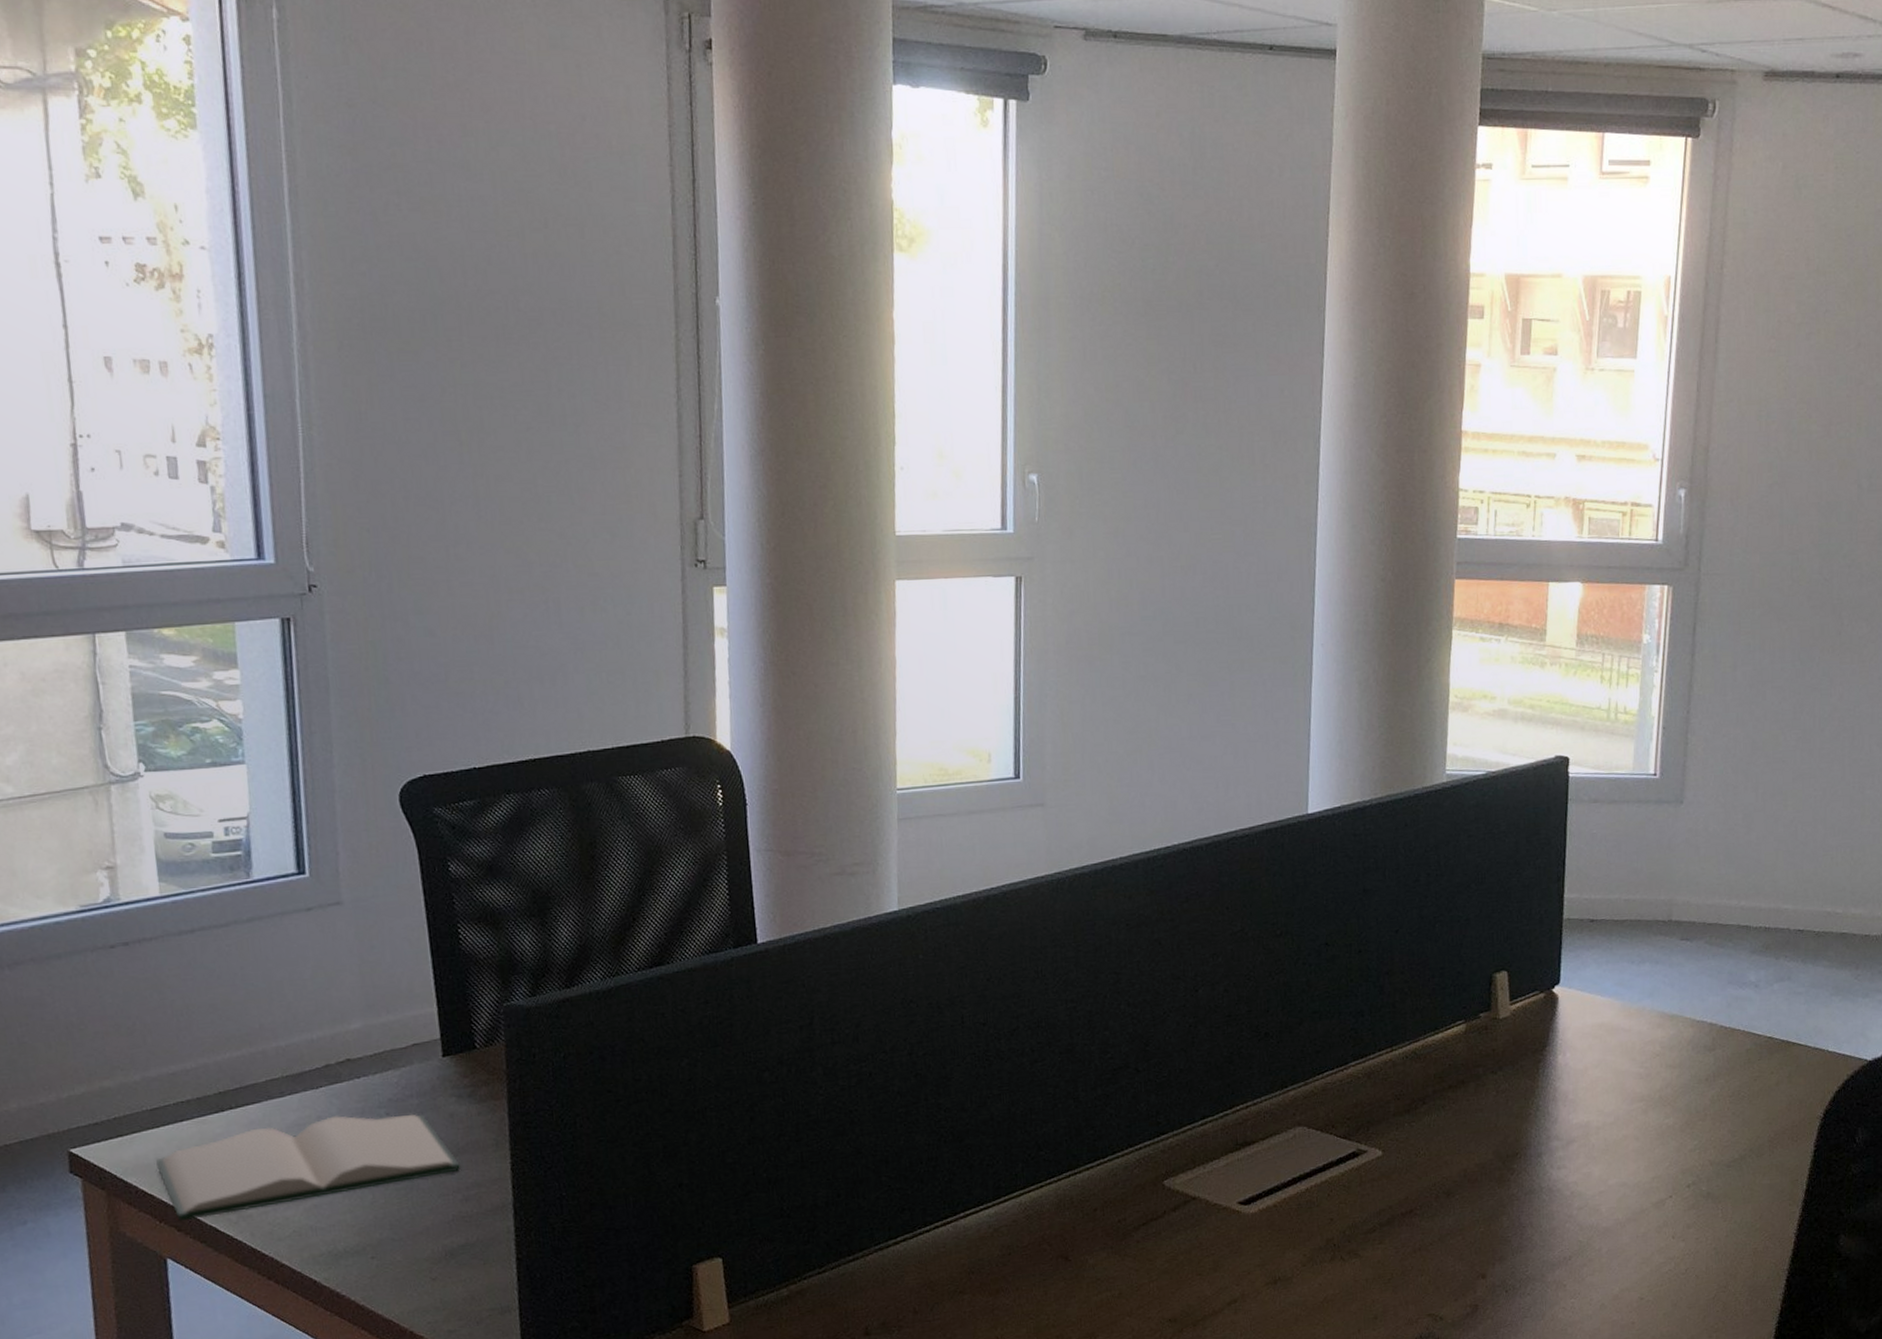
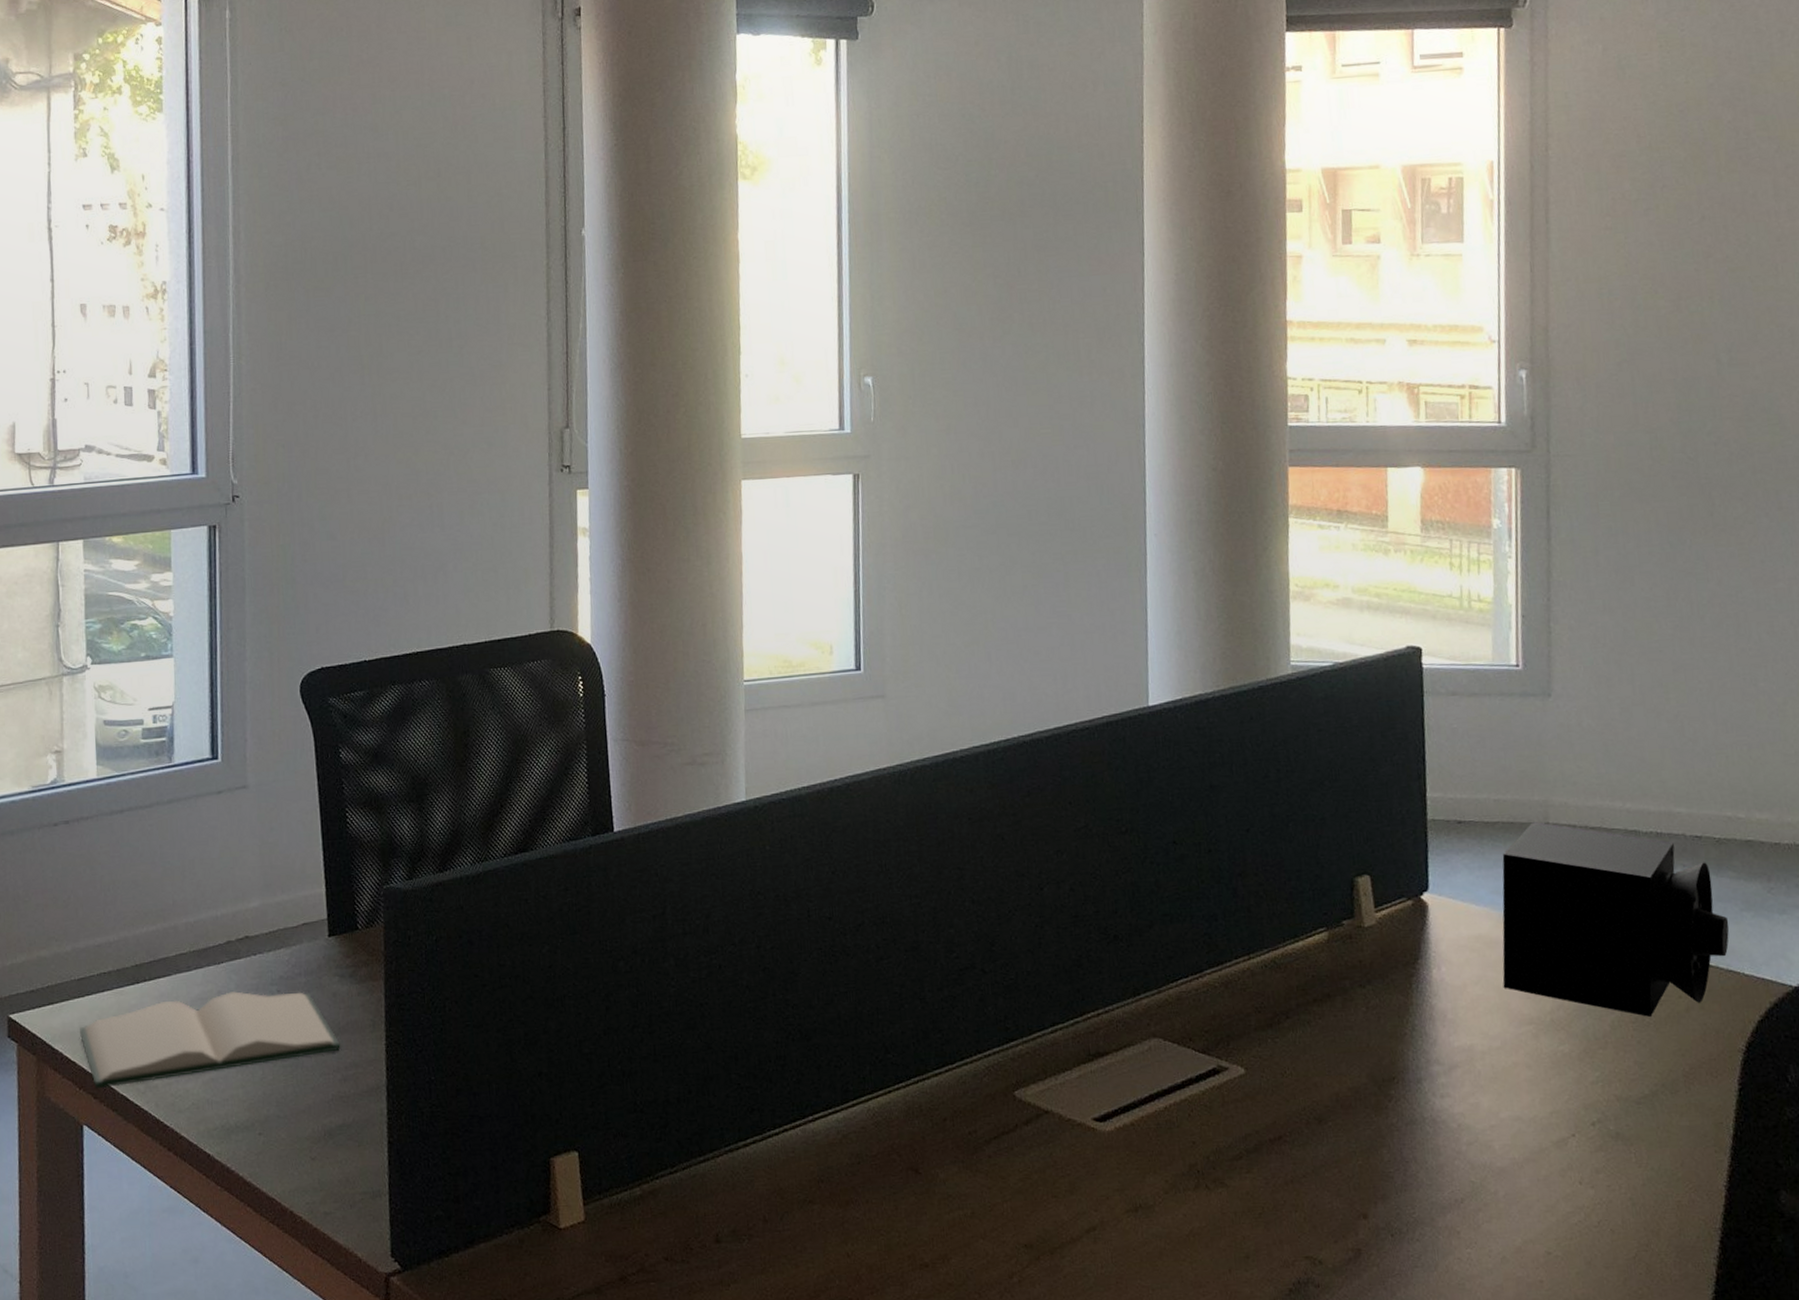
speaker: none [1620,918,1820,1091] -> present [1502,821,1730,1017]

